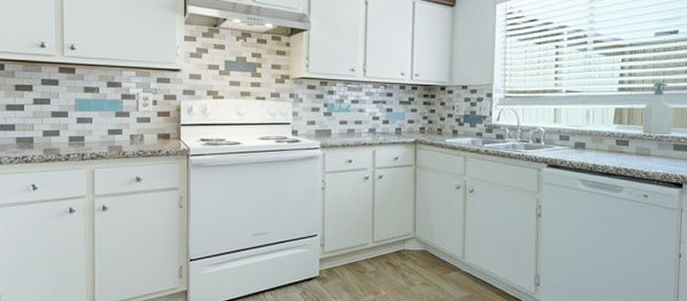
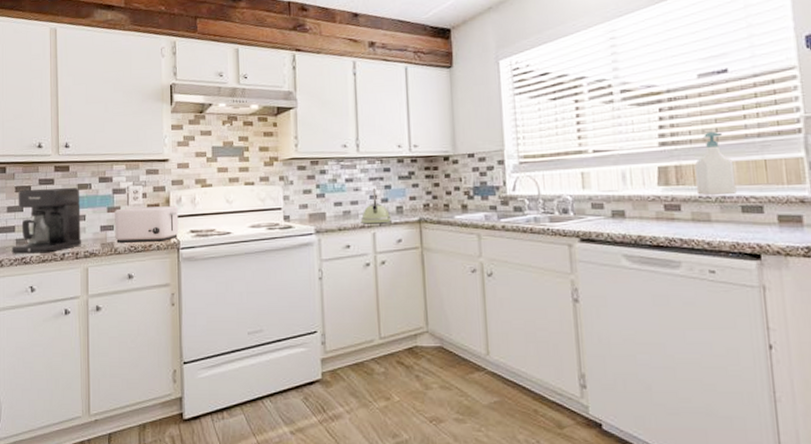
coffee maker: none [11,88,88,153] -> present [11,188,82,254]
toaster: none [123,114,189,148] -> present [115,206,179,243]
kettle: none [363,109,391,143] -> present [360,187,392,224]

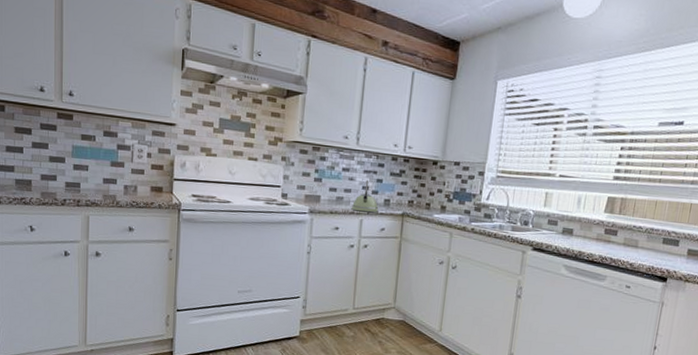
coffee maker: present [11,188,82,254] -> none [10,131,84,197]
toaster: present [115,206,179,243] -> none [117,164,182,201]
soap bottle: present [694,131,737,196] -> none [632,173,667,229]

